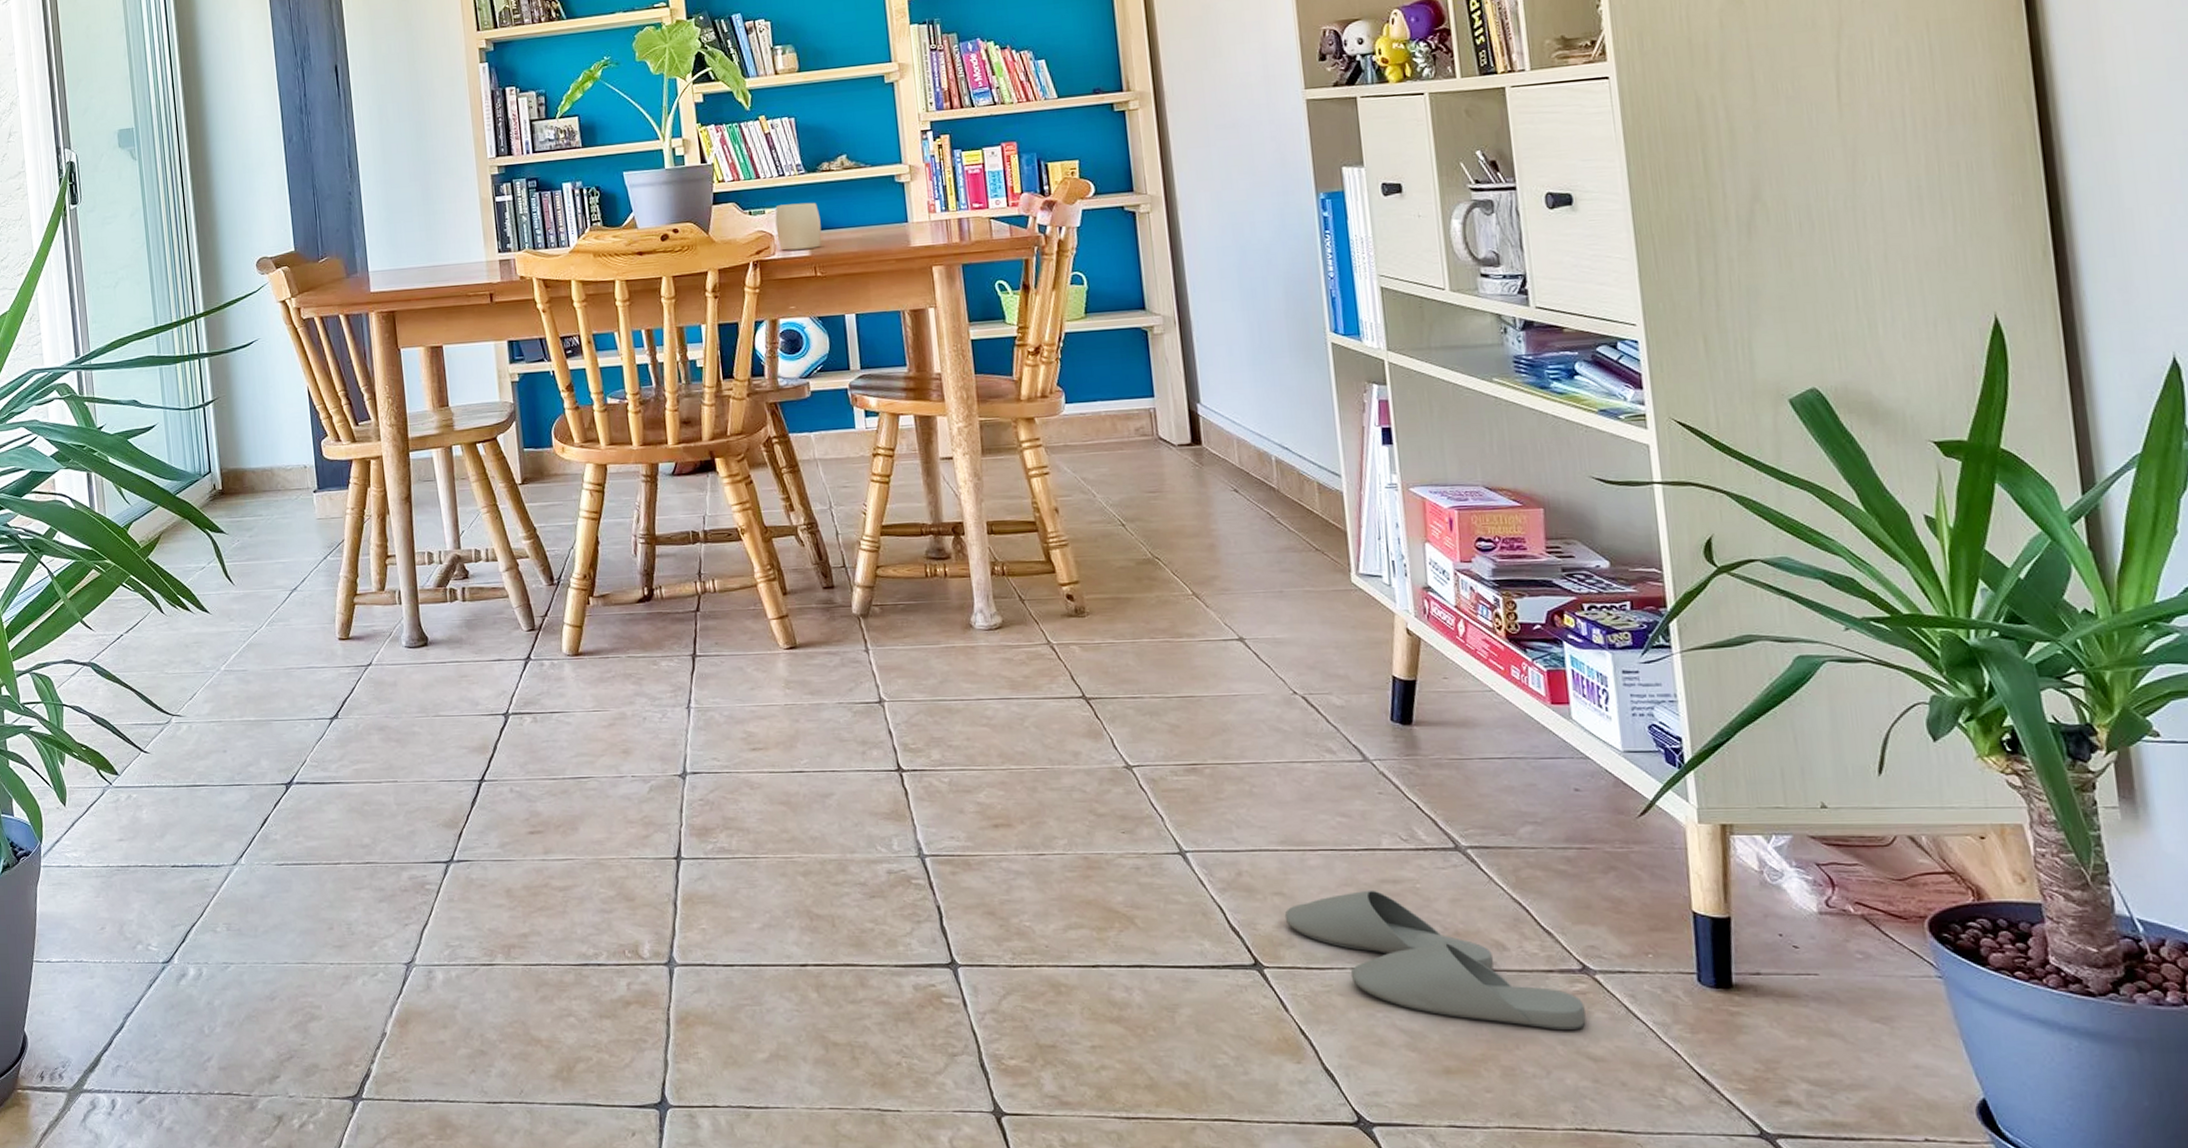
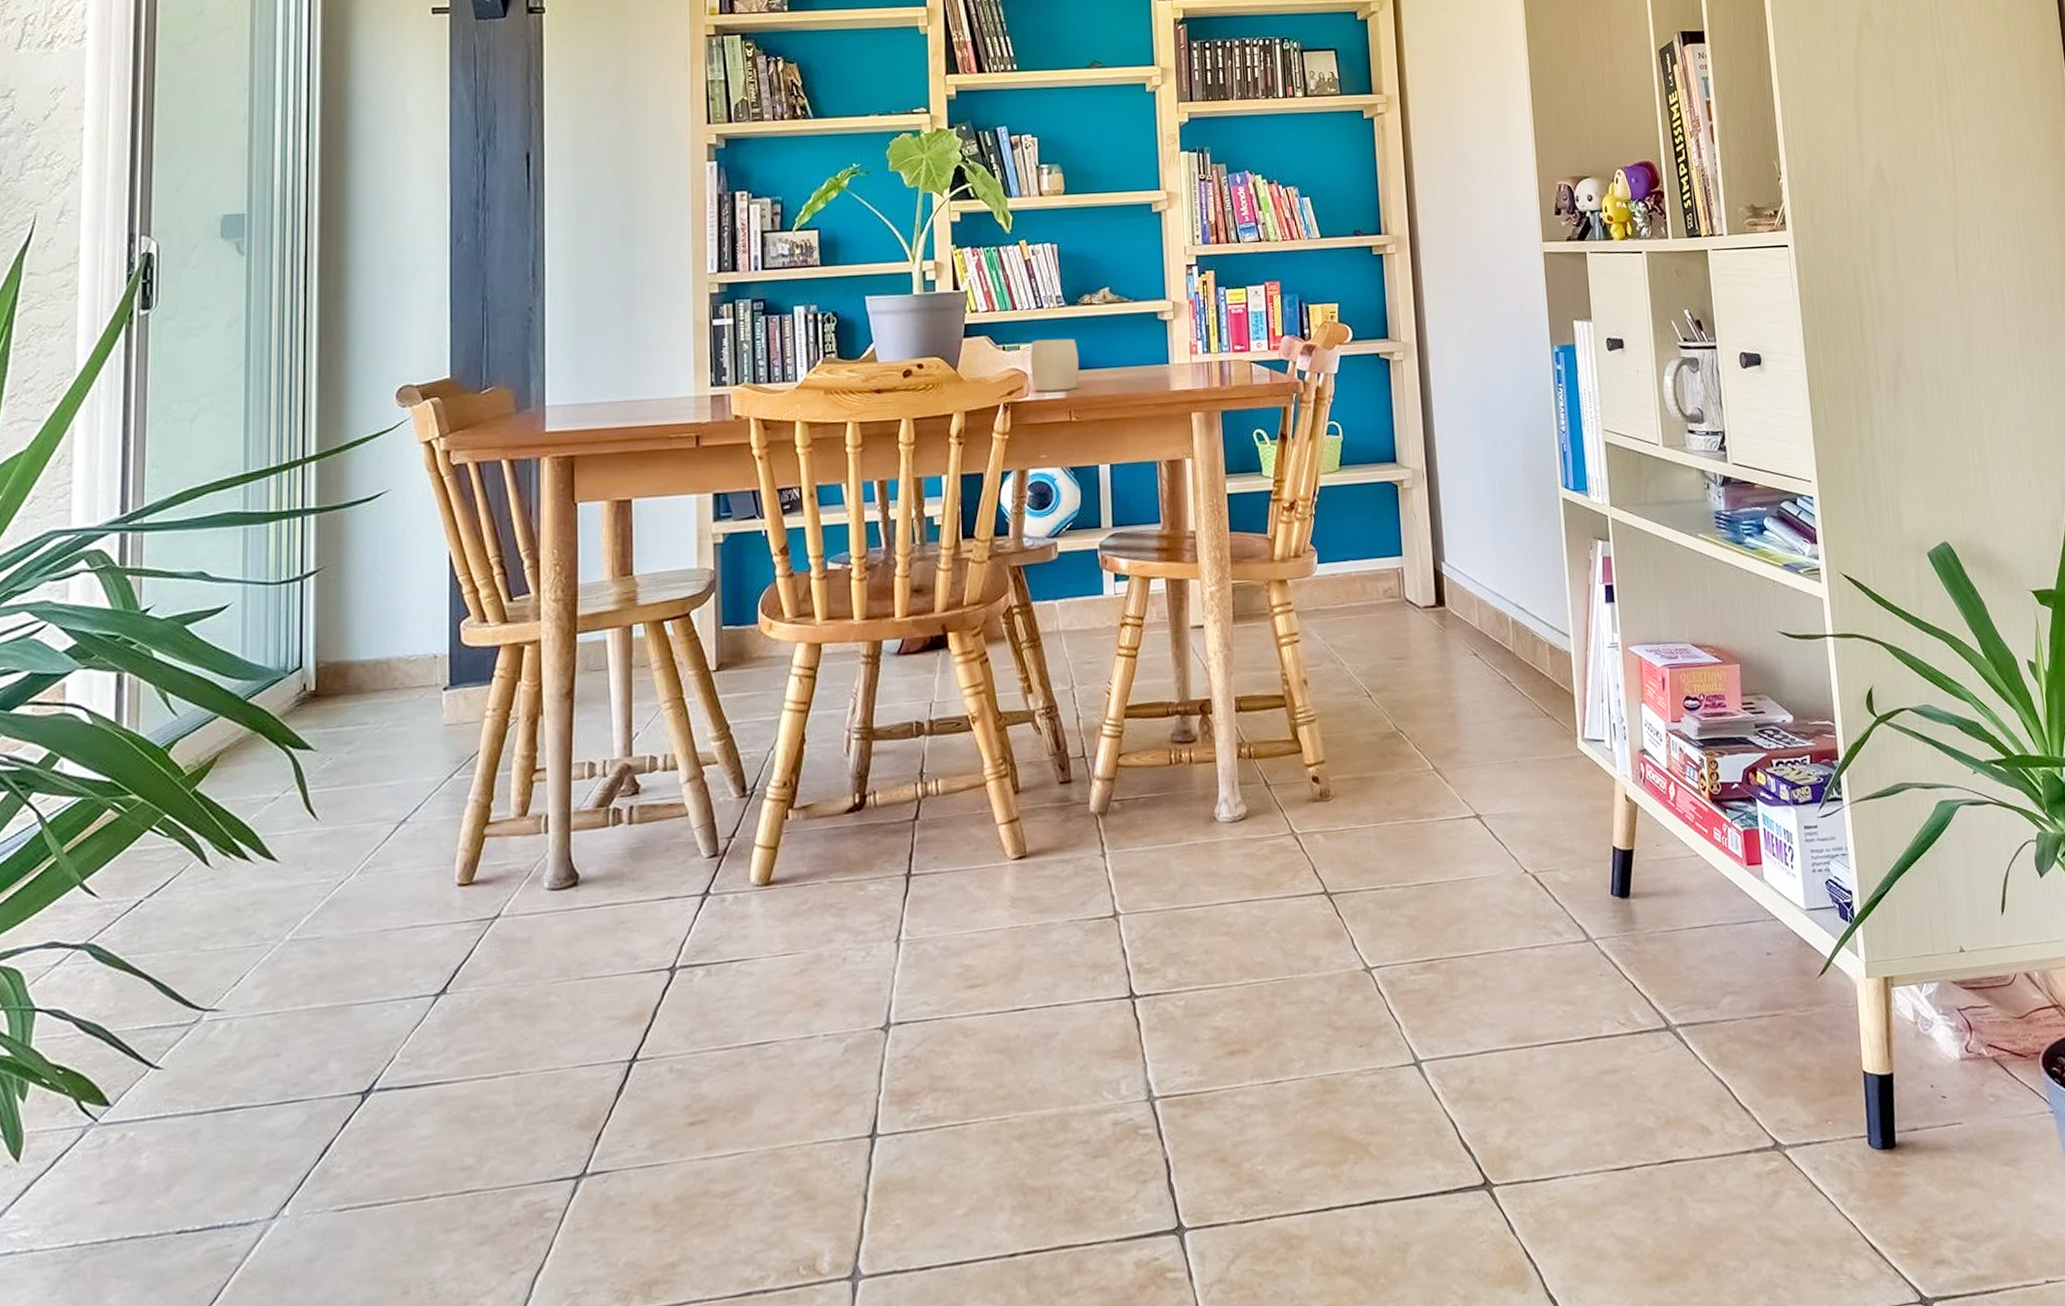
slippers: present [1284,890,1586,1029] -> none [1513,1083,1778,1216]

